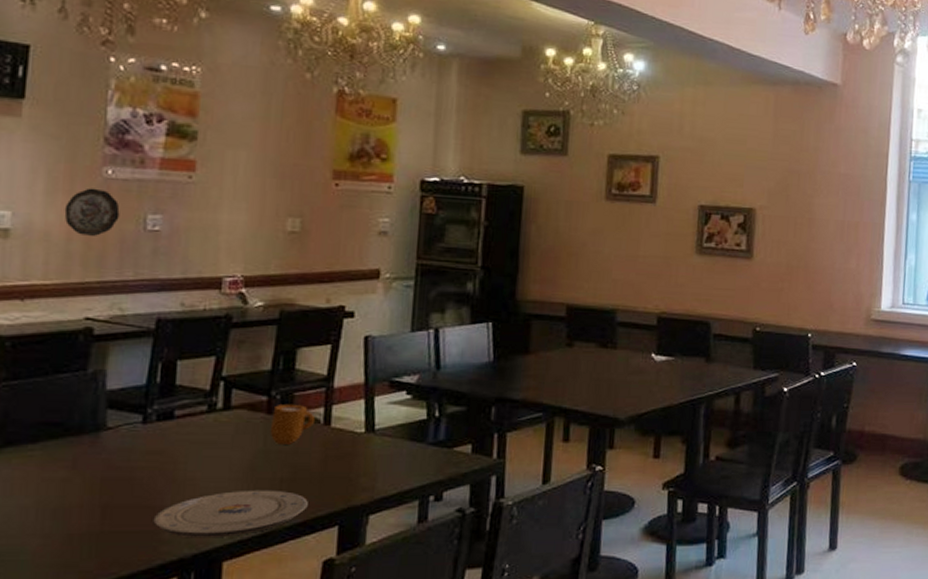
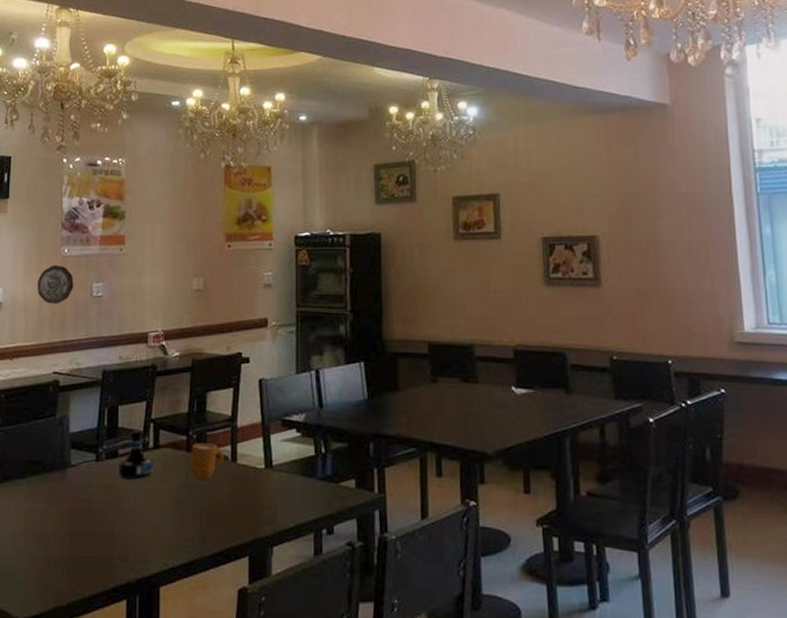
plate: present [153,489,308,539] -> none [107,521,223,565]
tequila bottle: none [172,388,222,443] -> present [117,429,154,479]

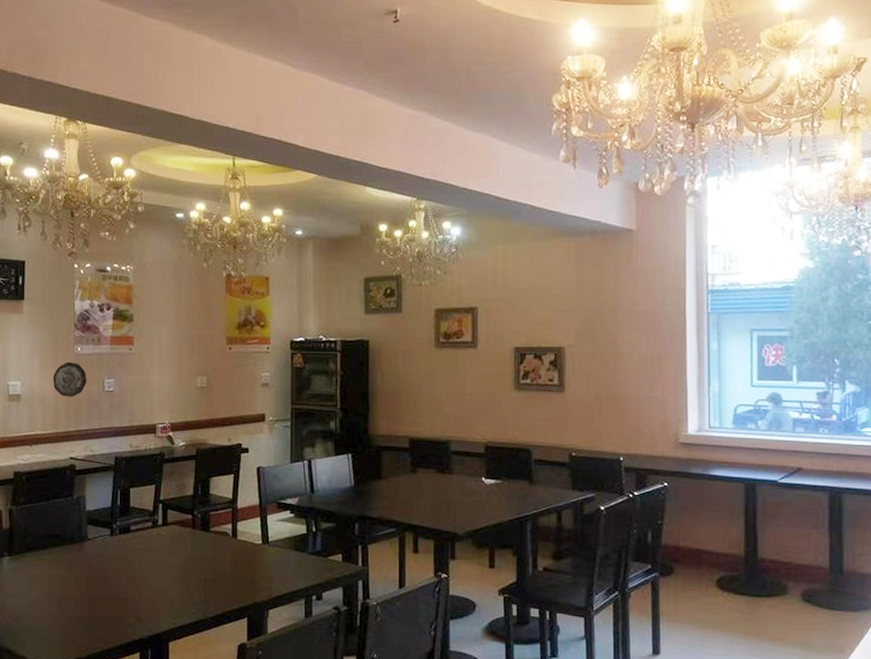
tequila bottle: present [117,429,154,479] -> none [130,509,162,551]
mug: present [190,443,224,481] -> none [195,522,225,554]

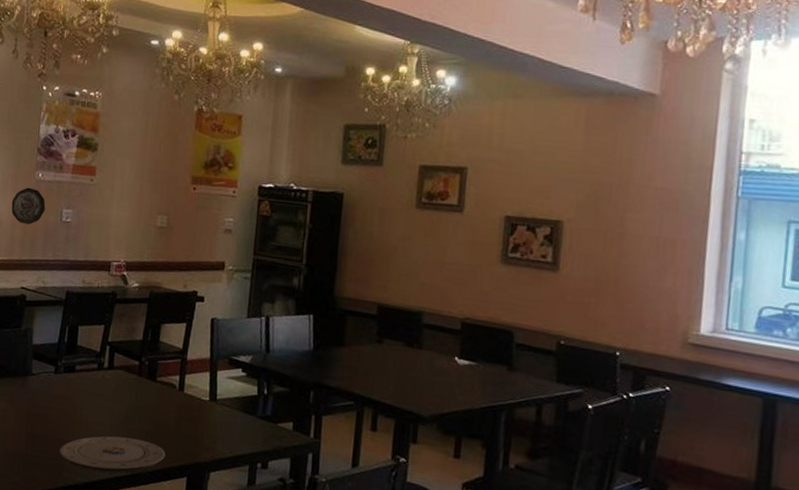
plate: none [121,587,225,624] -> present [59,435,165,473]

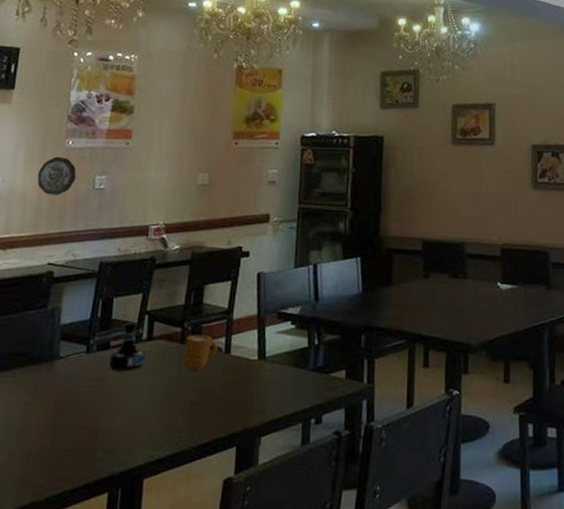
plate: present [59,435,165,473] -> none [91,412,212,457]
tequila bottle: none [73,349,107,394] -> present [108,321,146,370]
mug: none [139,369,172,404] -> present [182,335,218,372]

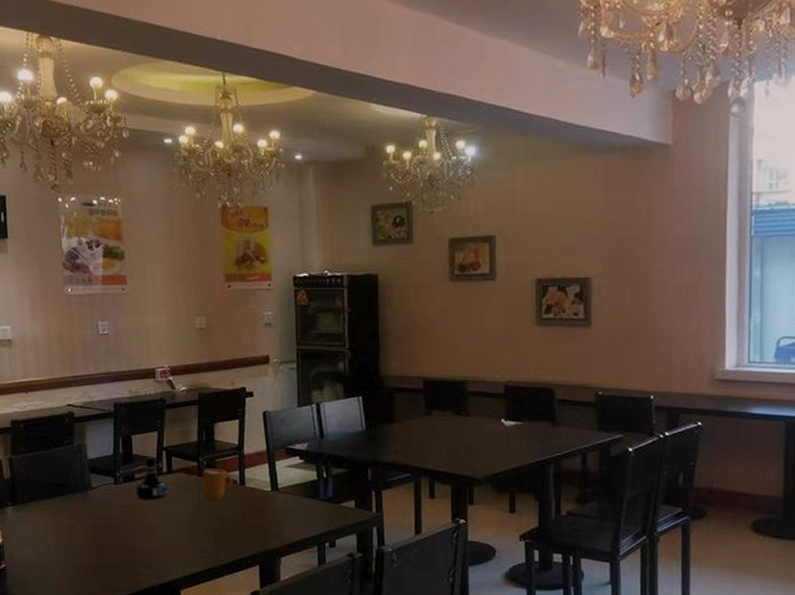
decorative plate: present [37,156,77,195] -> none [44,304,80,341]

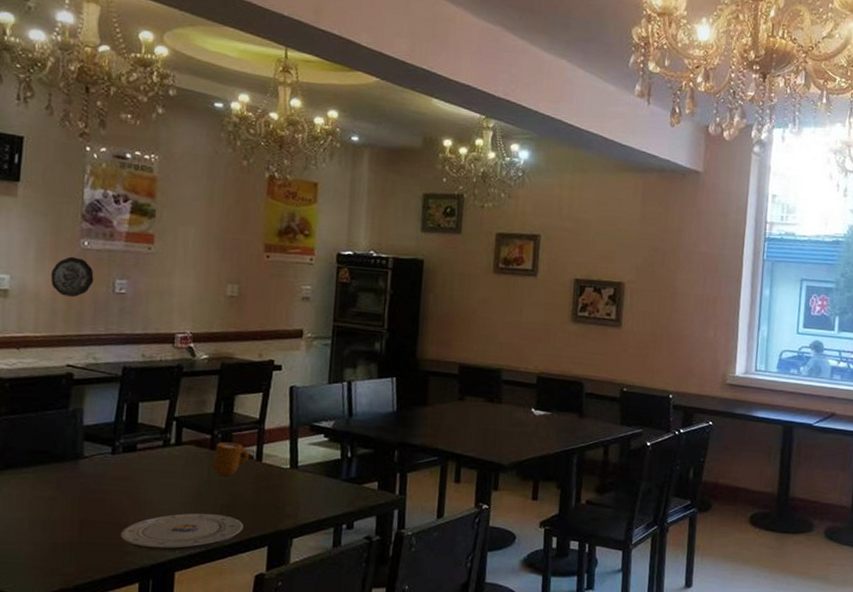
decorative plate: none [44,304,80,341] -> present [50,256,94,297]
plate: none [130,535,235,572] -> present [120,512,243,552]
tequila bottle: present [135,456,168,499] -> none [135,426,175,472]

